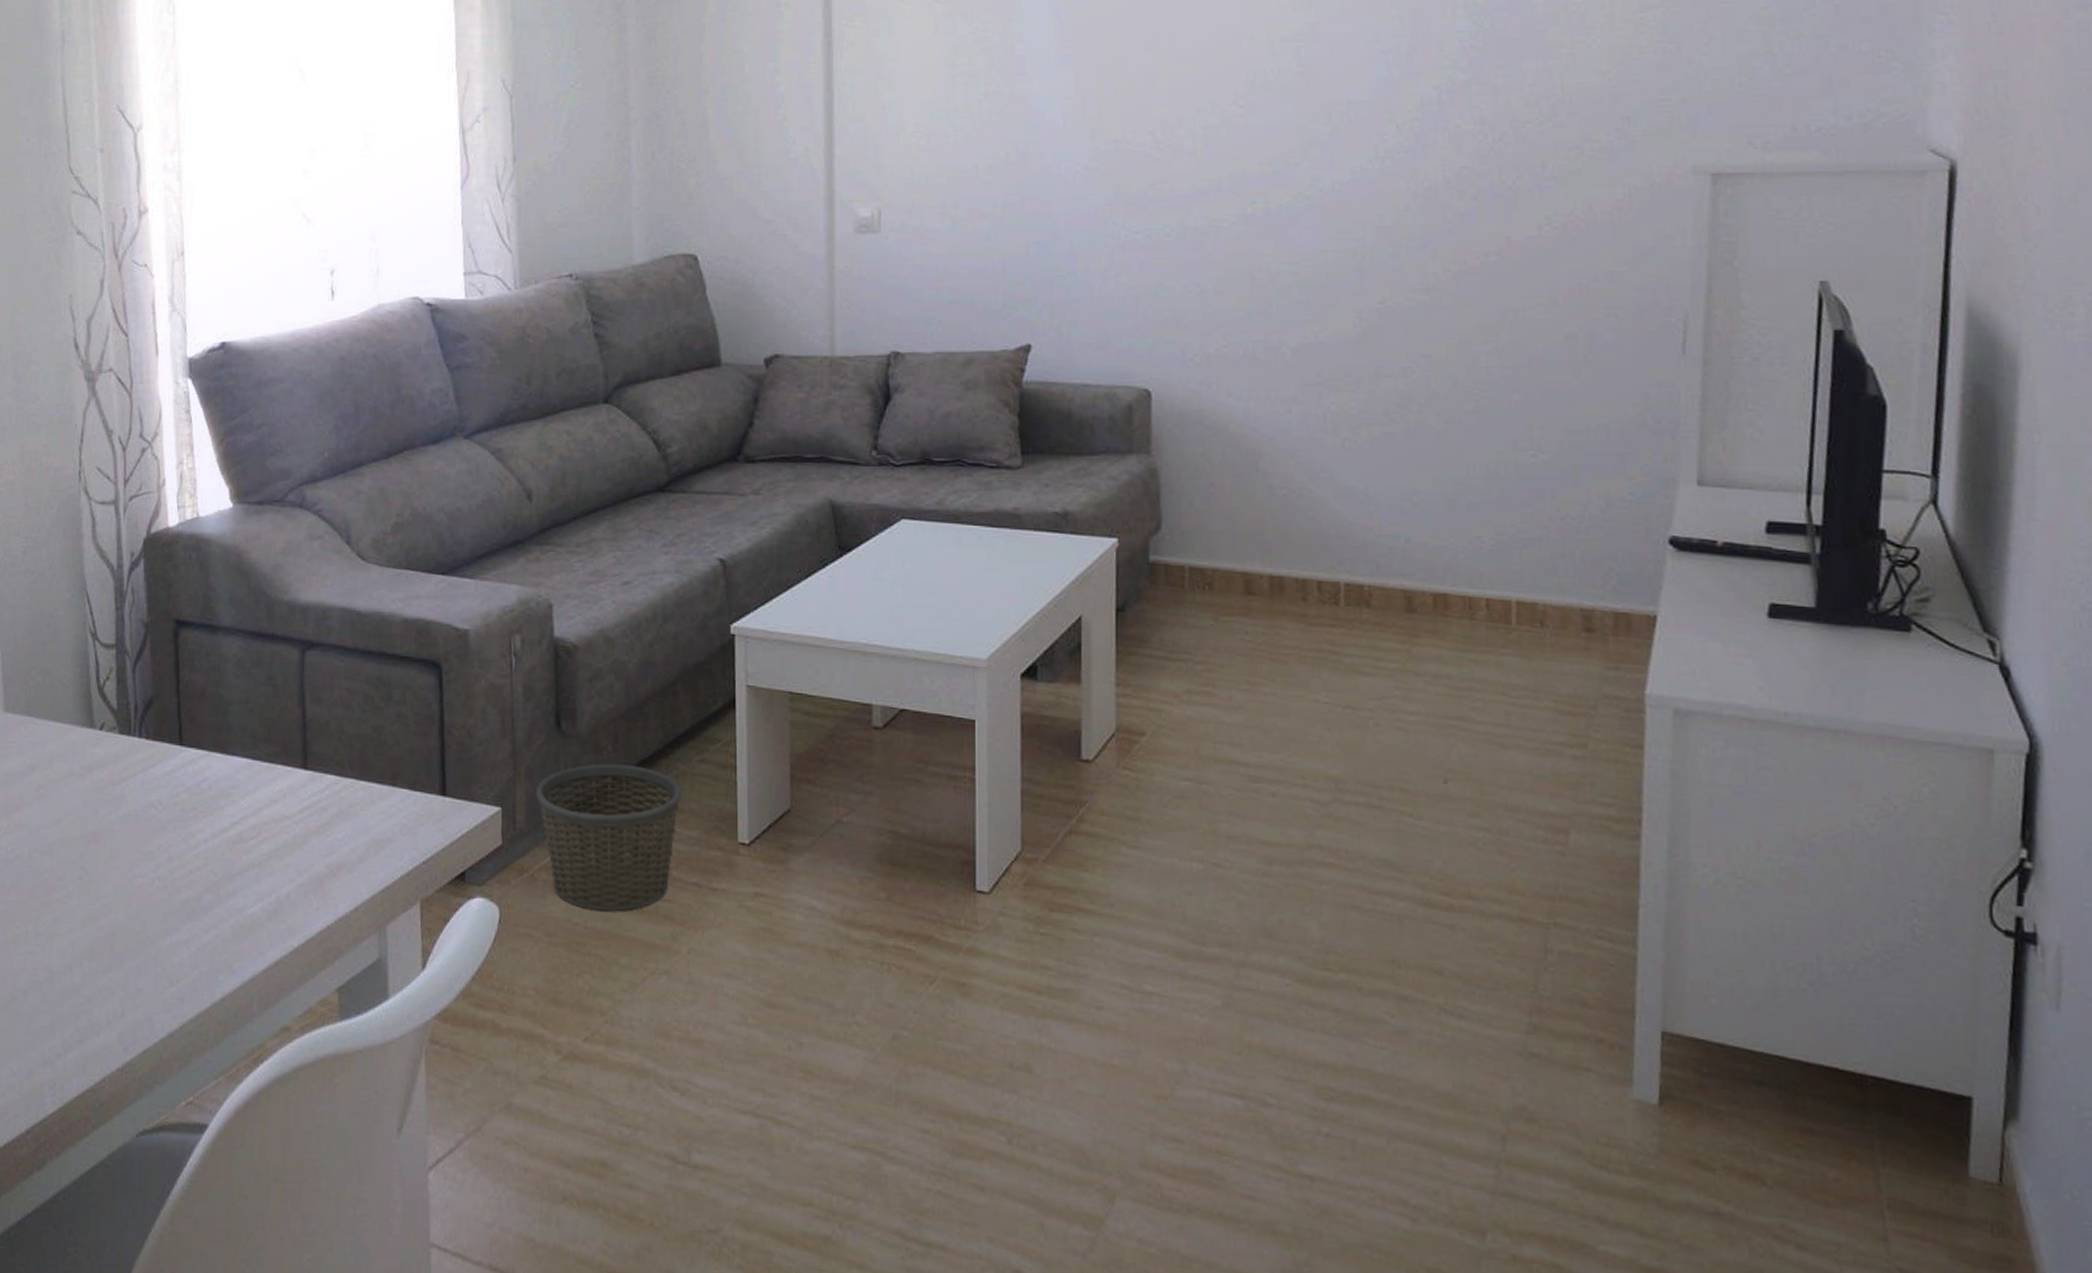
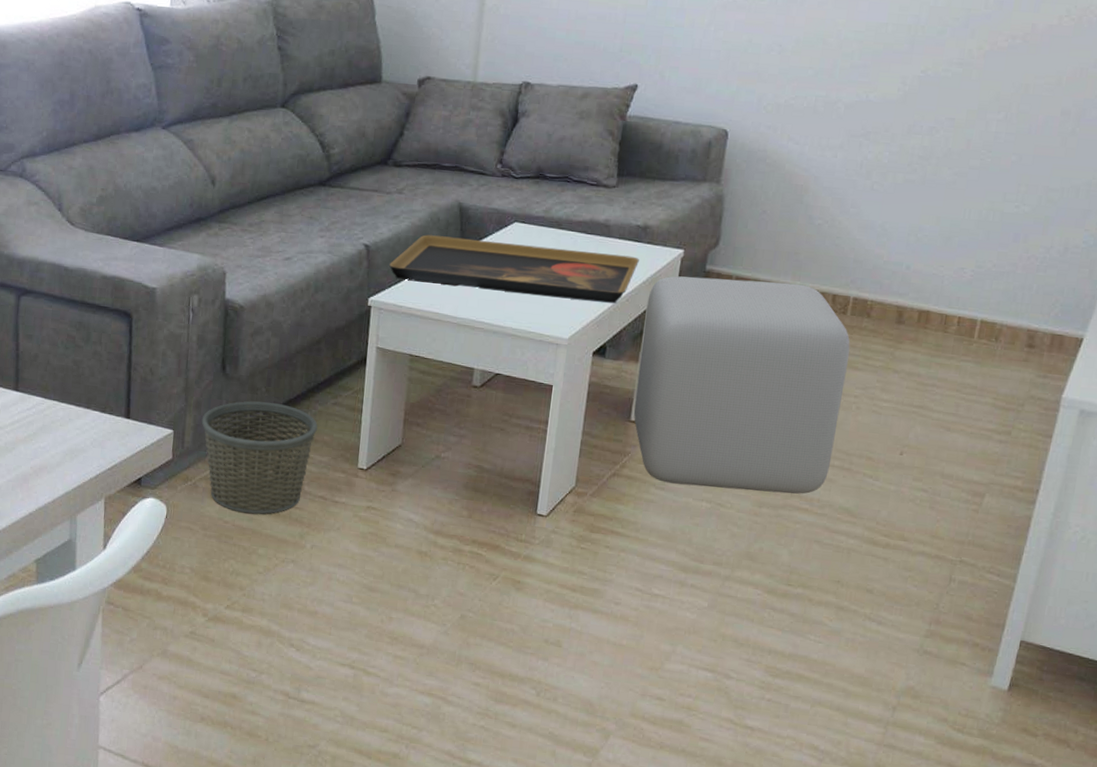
decorative tray: none [751,542,1063,612] -> present [388,234,639,304]
pouf: none [1081,570,1354,845] -> present [634,276,850,494]

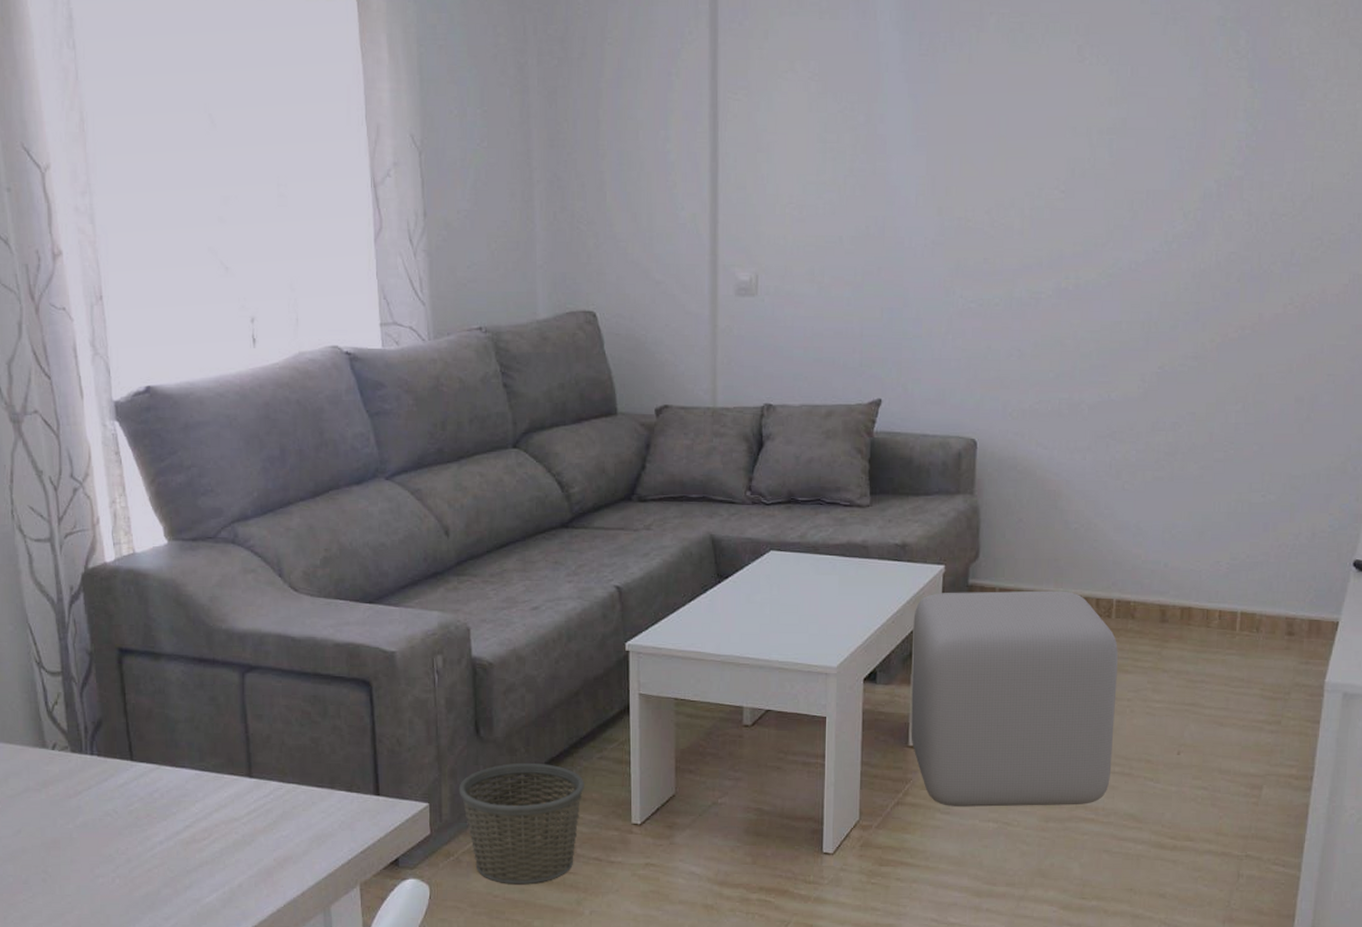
decorative tray: present [388,234,639,304] -> none [643,571,901,627]

